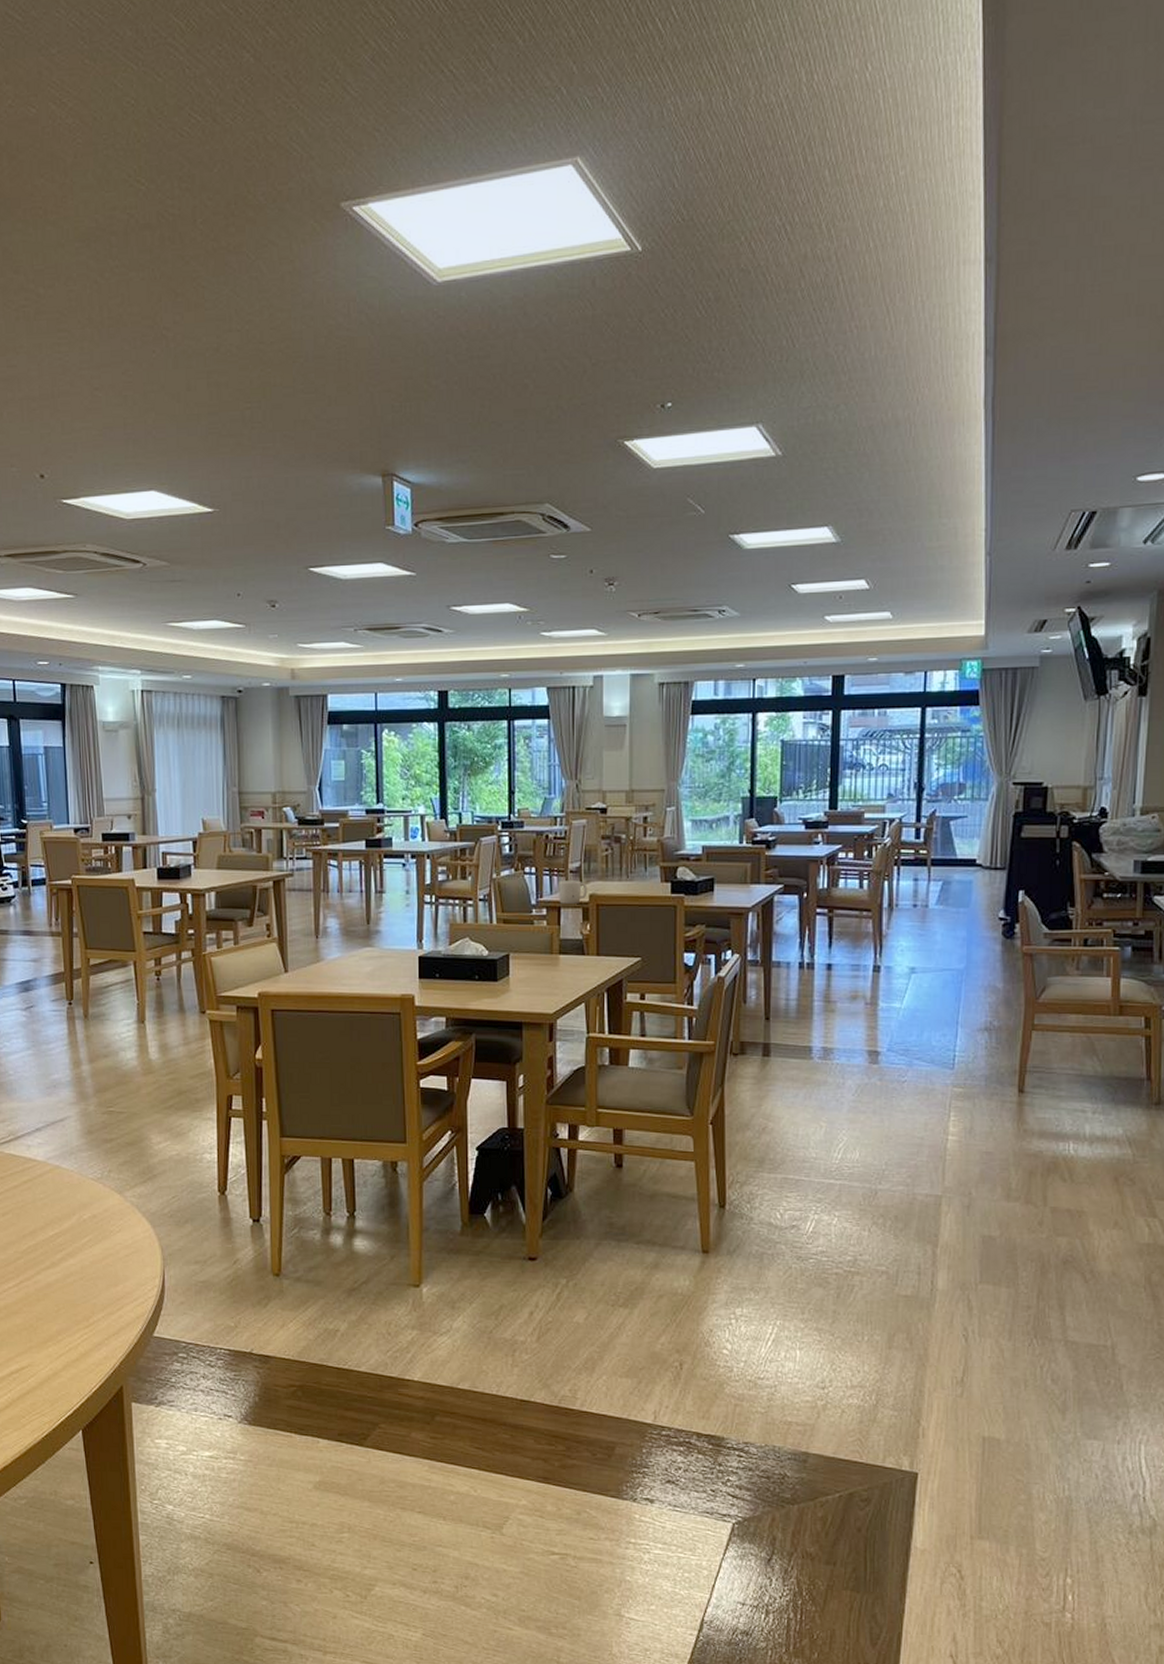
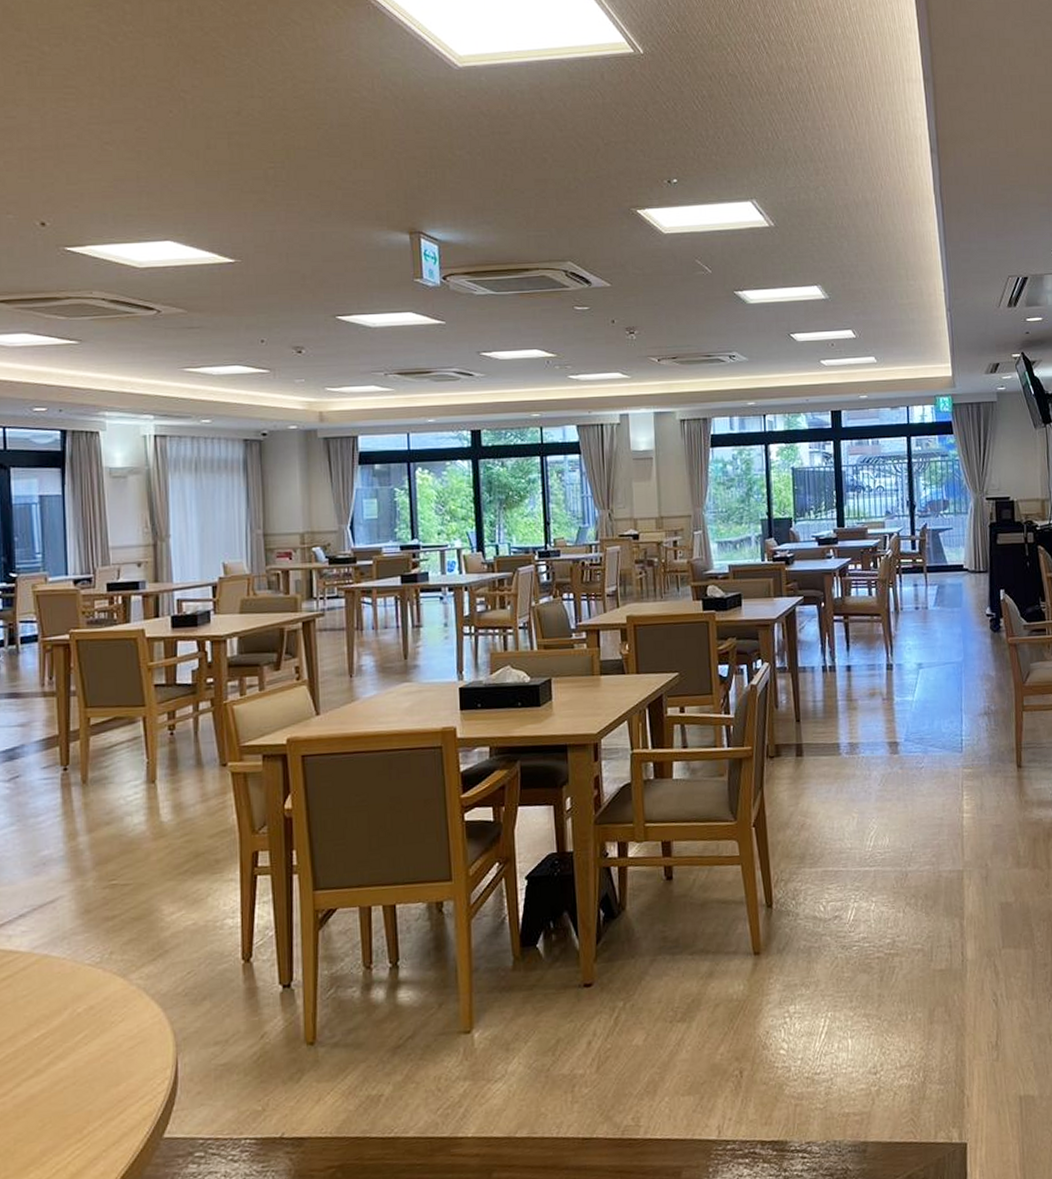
mug: present [559,880,588,905] -> none [596,603,625,627]

